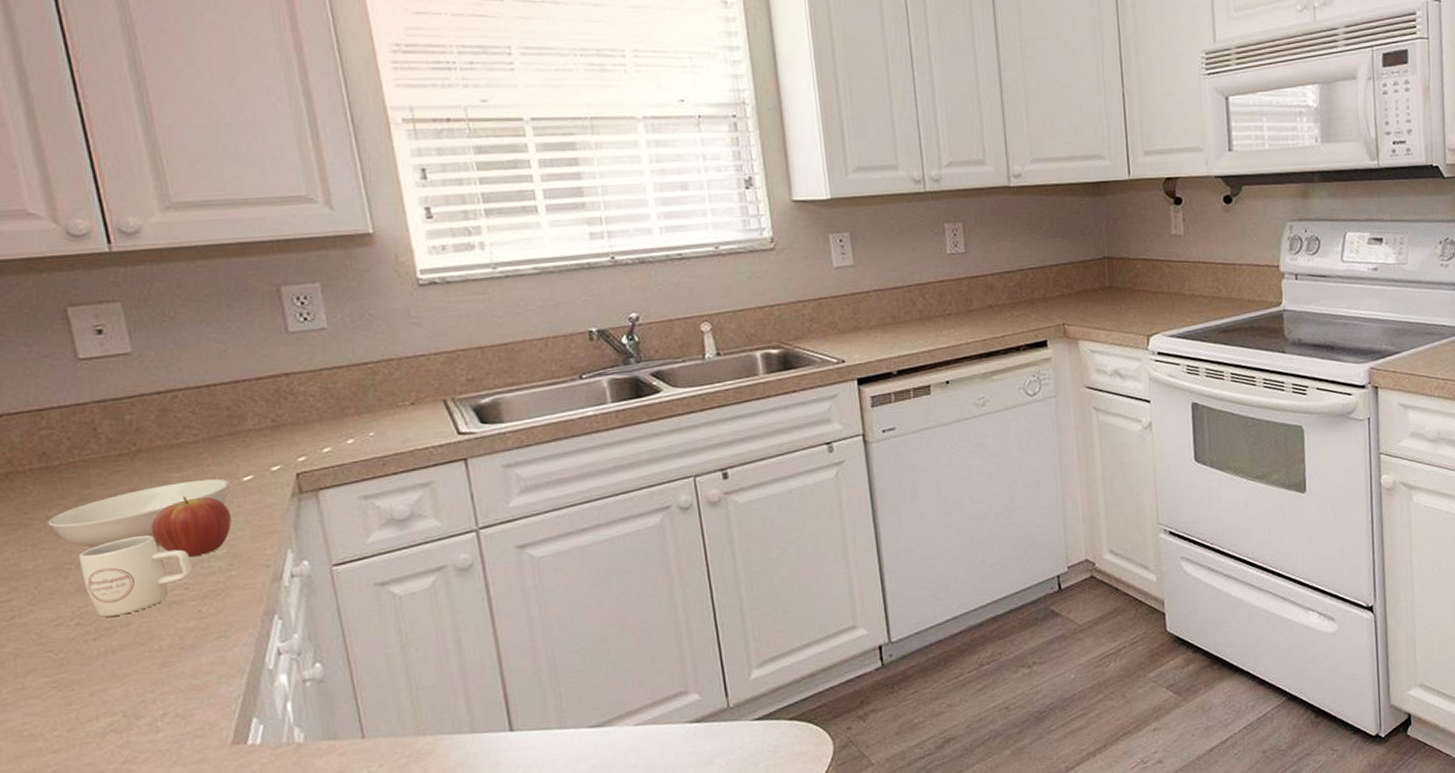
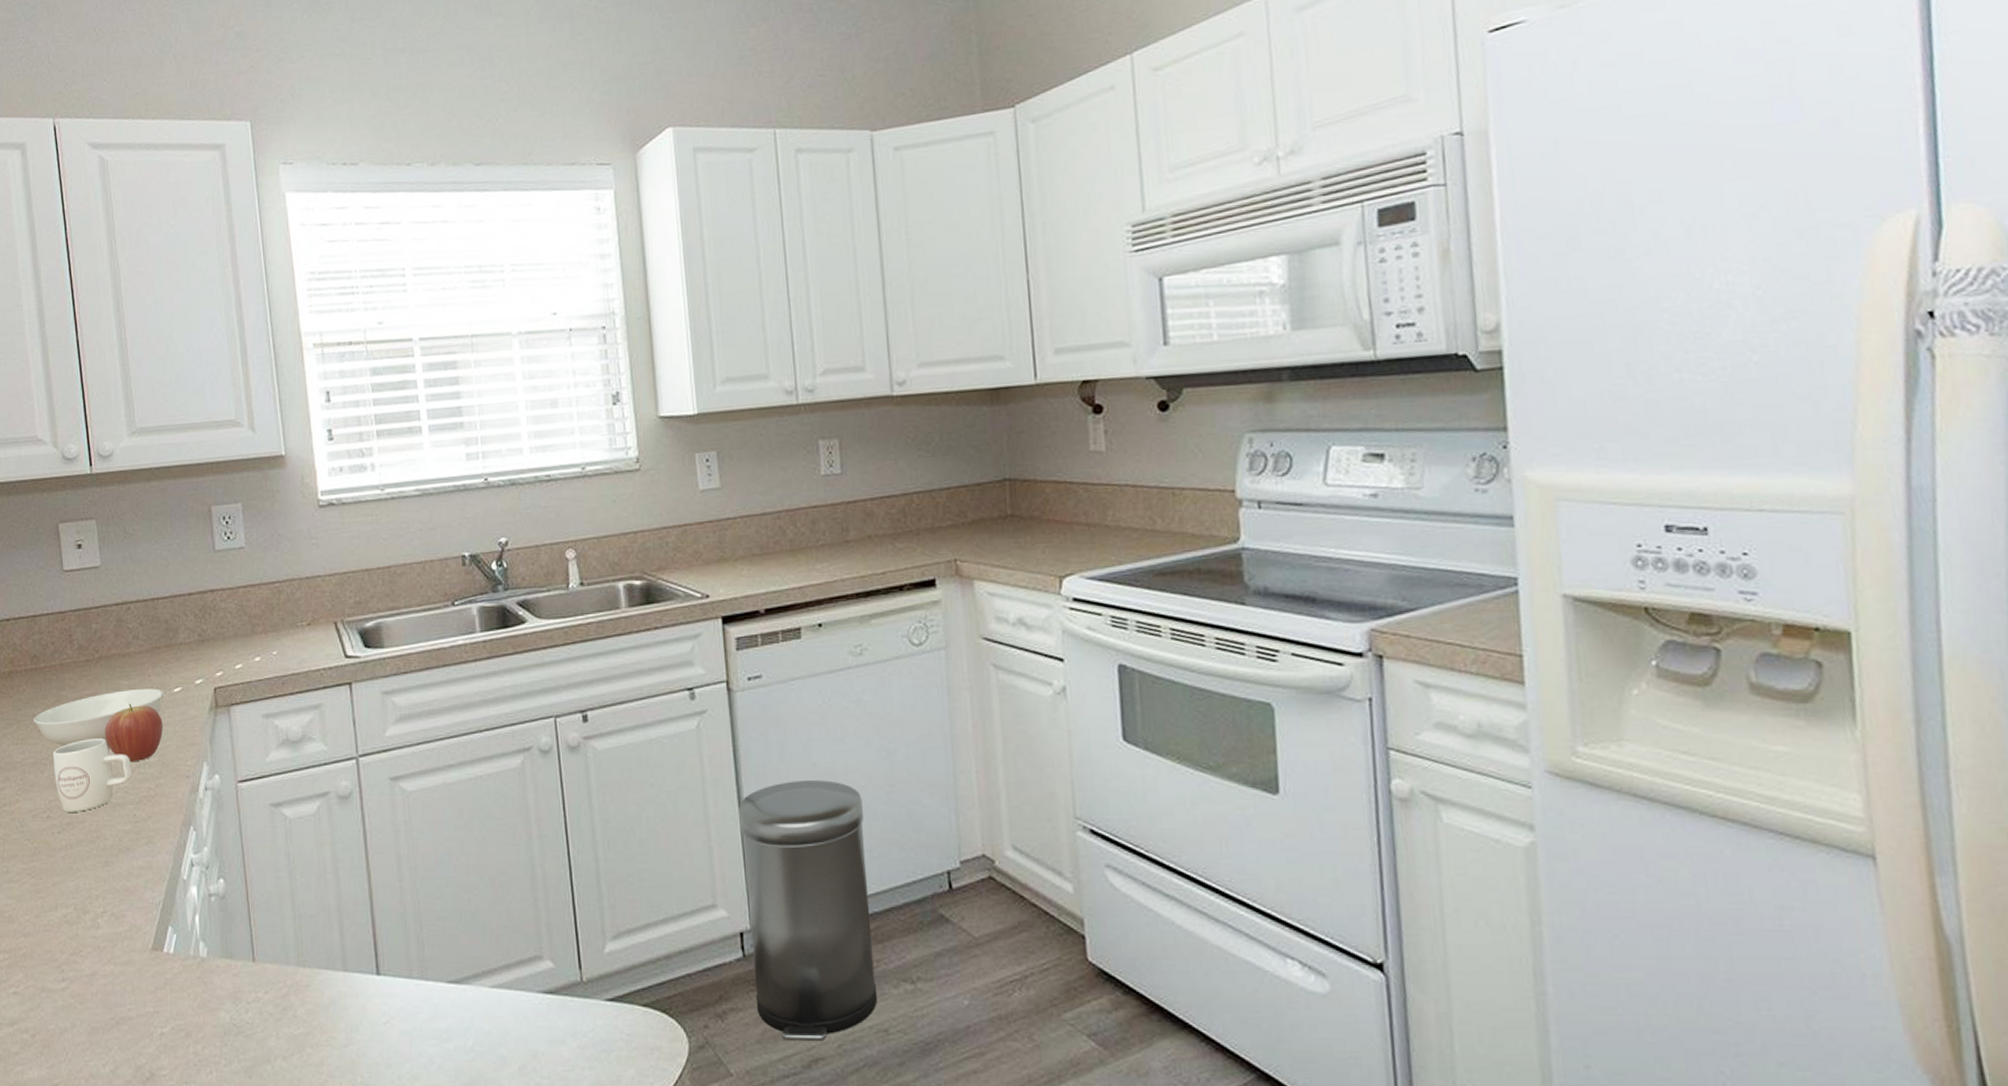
pedal bin: none [876,511,999,730] -> present [739,780,877,1042]

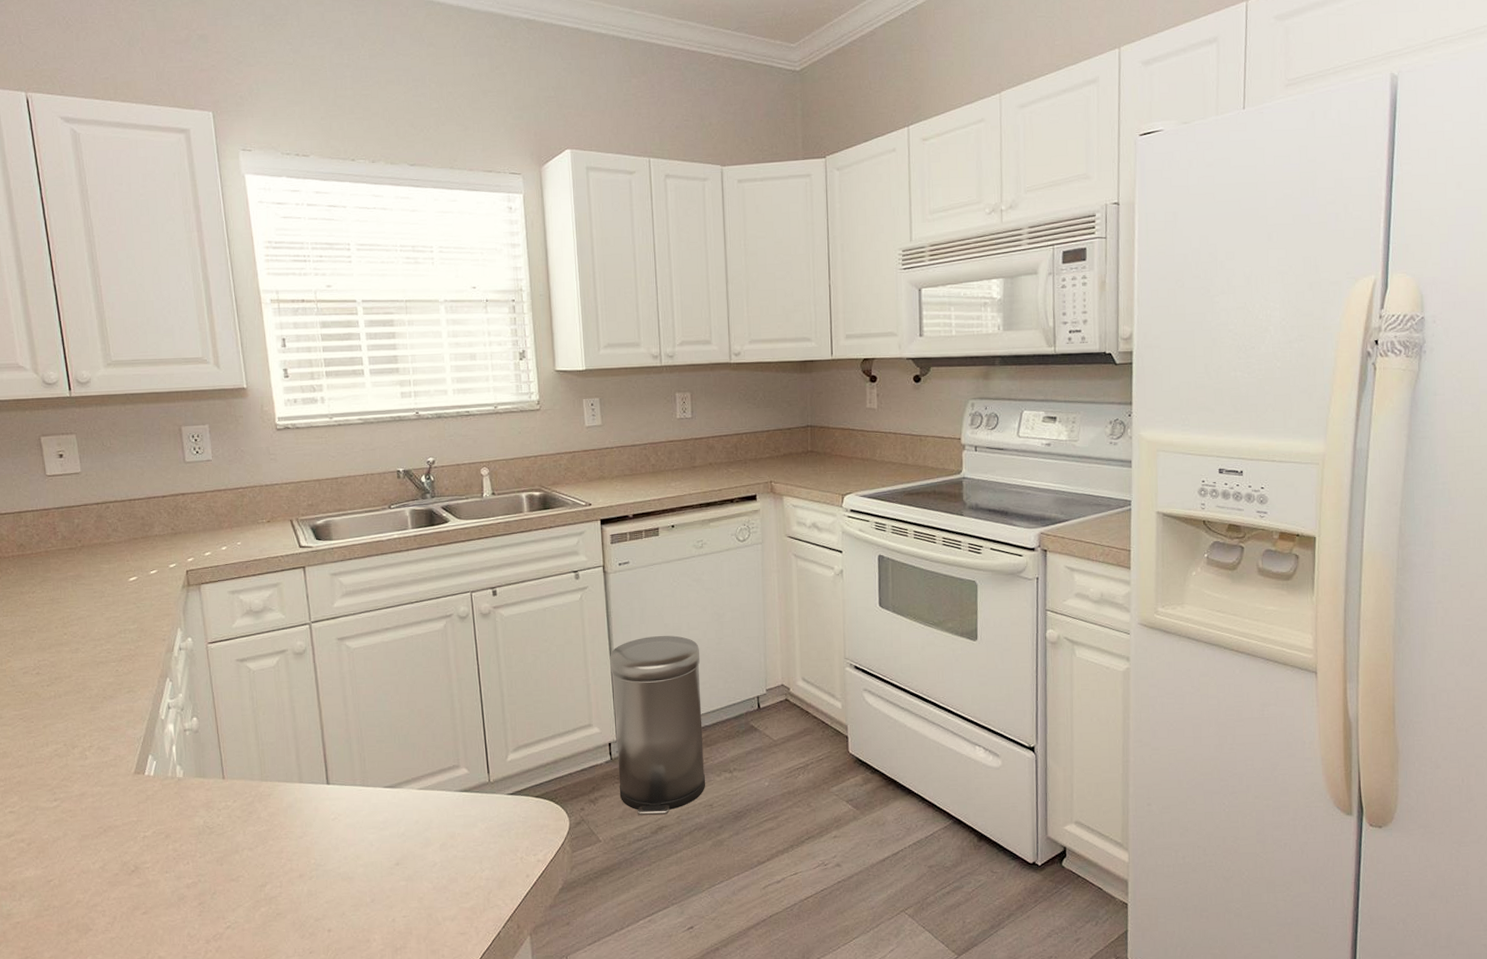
bowl: present [34,688,164,748] -> none [22,571,142,618]
mug: present [52,737,132,812] -> none [40,610,114,670]
fruit: present [104,703,163,763] -> none [88,582,141,629]

